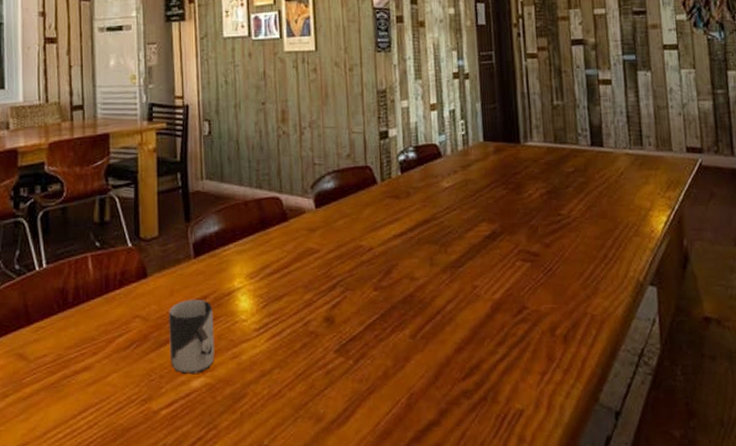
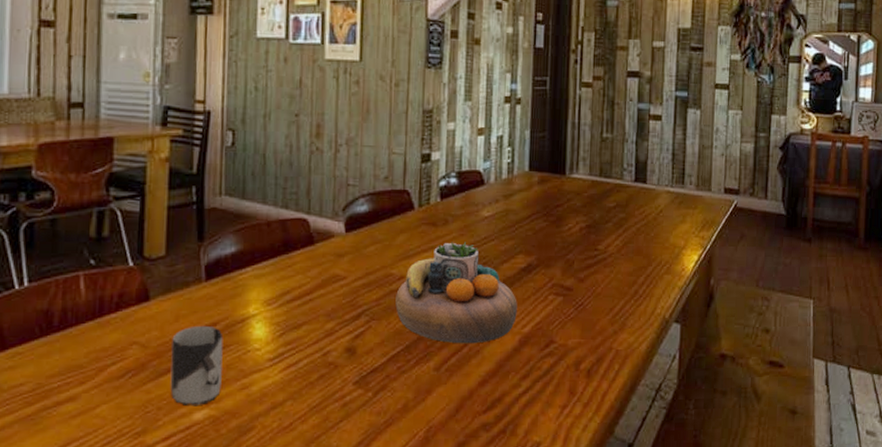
decorative bowl: none [367,212,486,312] -> present [395,242,517,344]

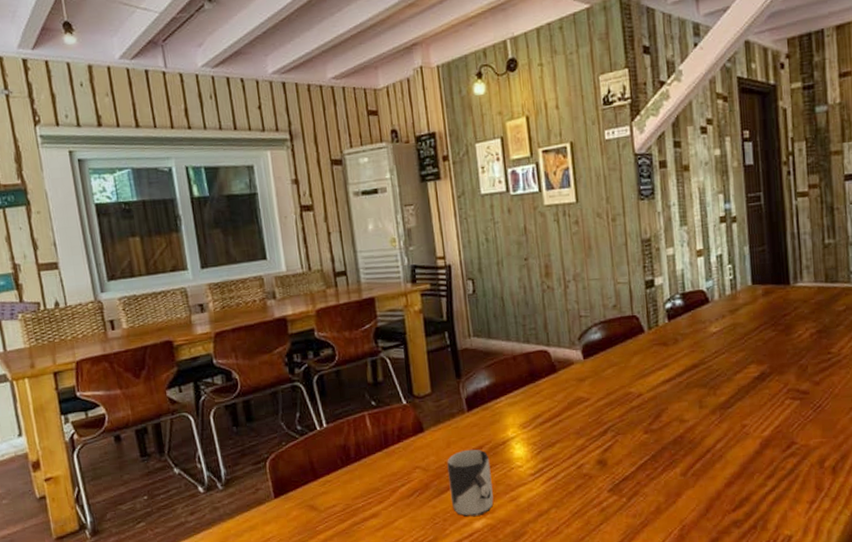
decorative bowl: present [395,242,517,344] -> none [637,357,755,451]

